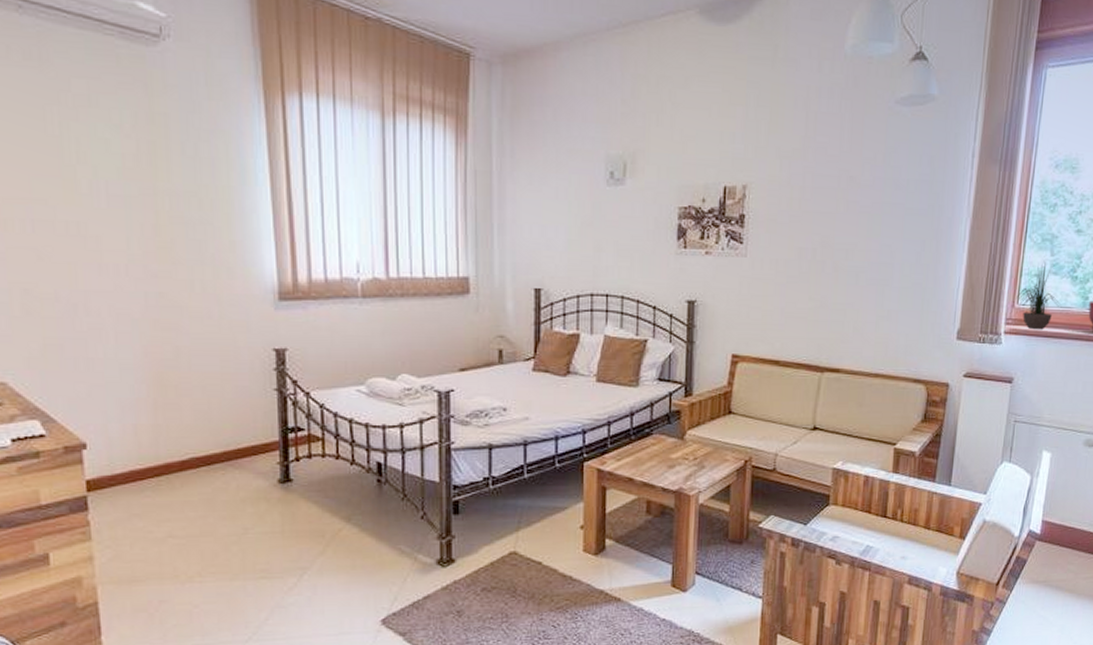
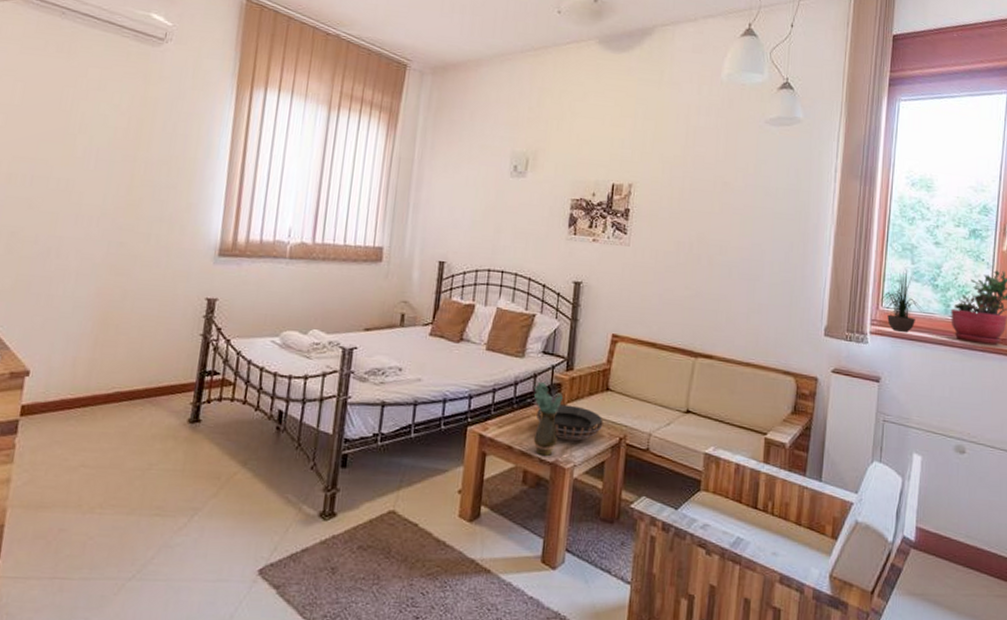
vase: none [651,410,684,484] -> present [533,381,564,456]
decorative bowl: none [655,432,727,467] -> present [535,404,604,441]

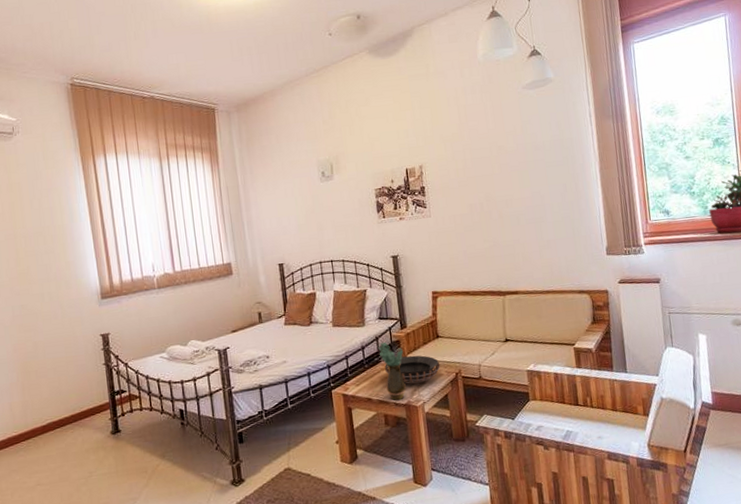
potted plant: present [880,269,922,333] -> none [648,185,685,239]

